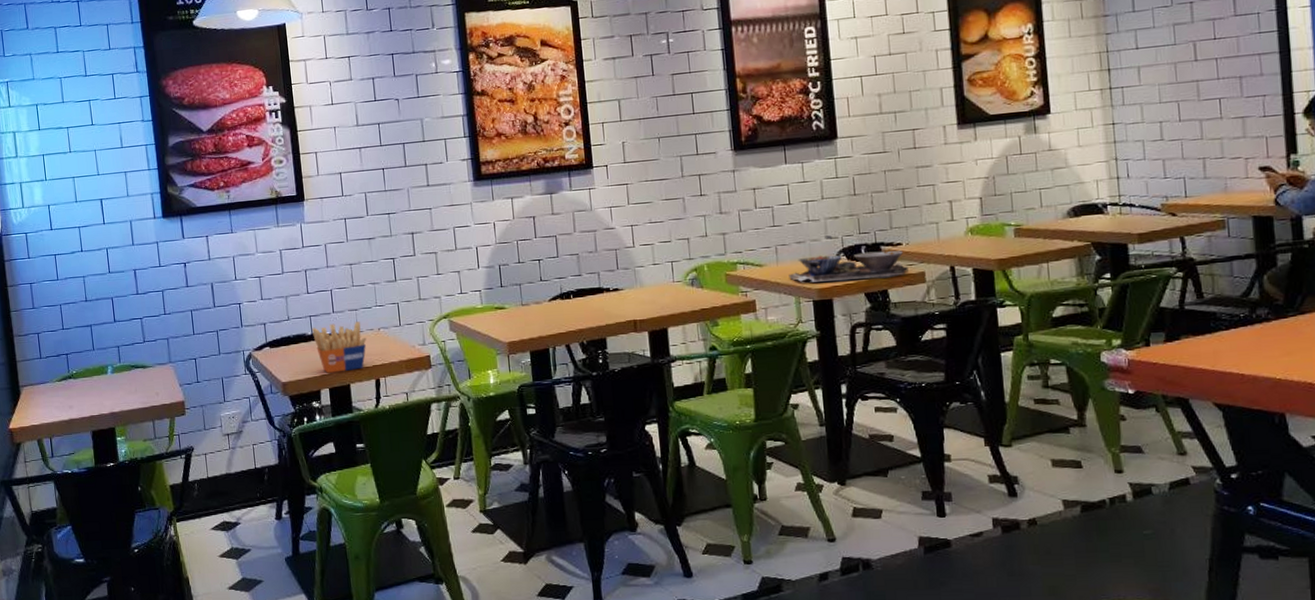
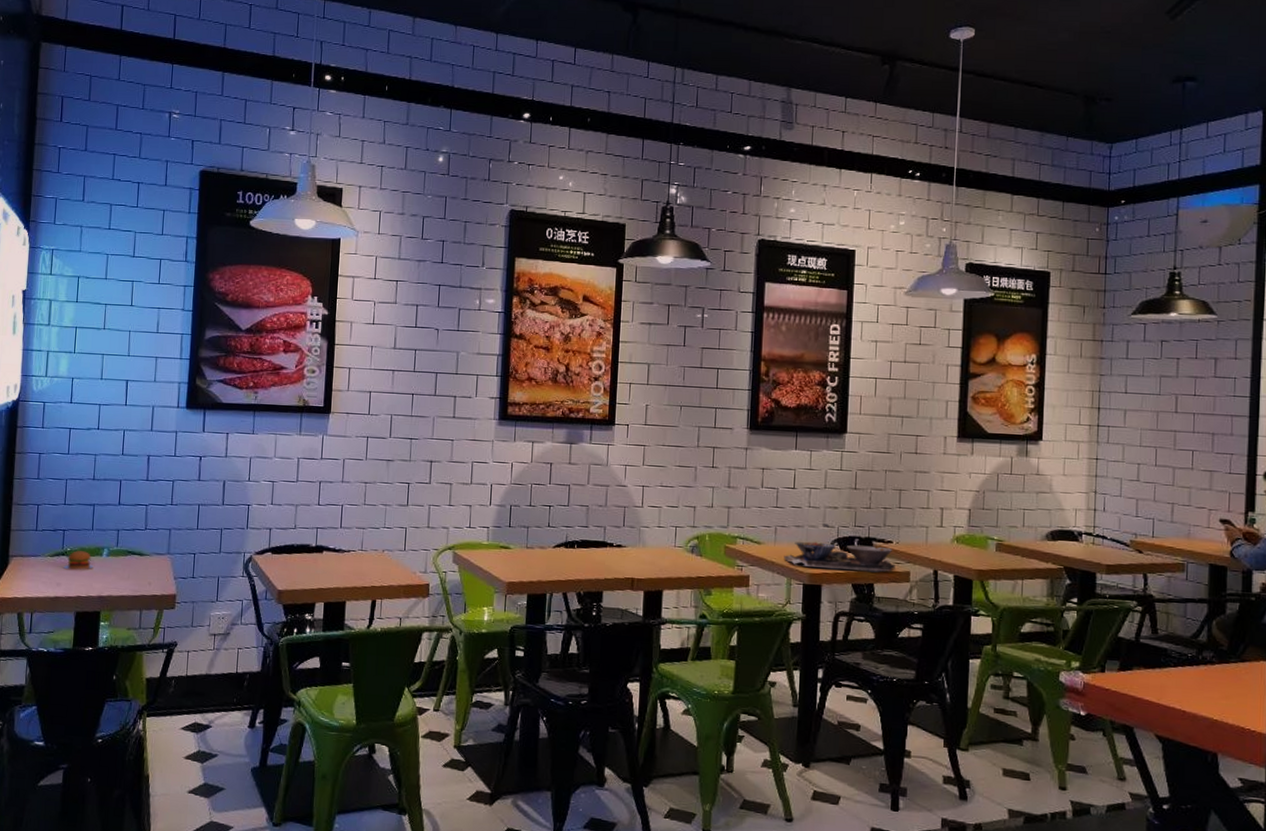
burger: none [72,371,101,392] -> present [63,551,94,570]
french fries: present [312,321,366,373] -> none [317,538,369,588]

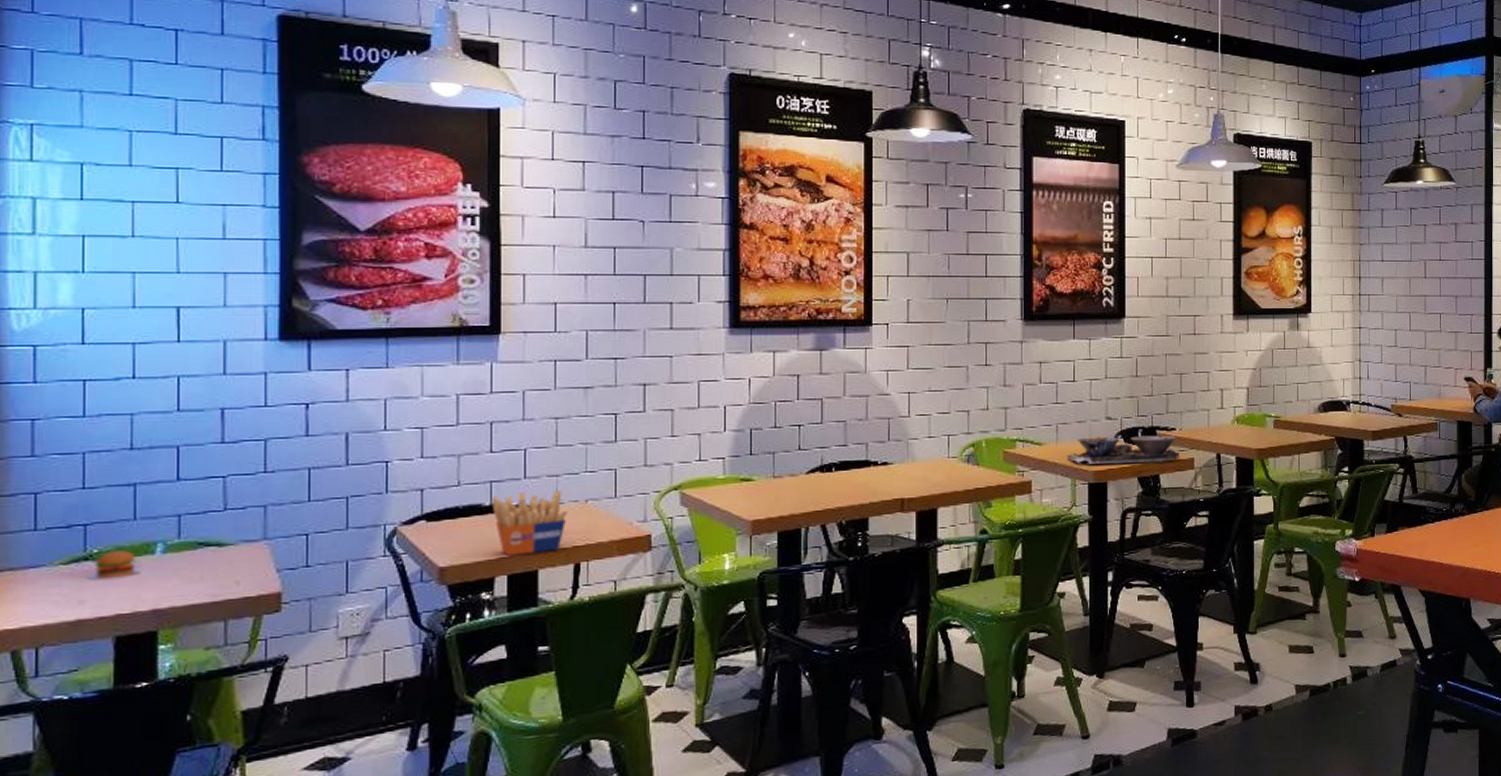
french fries: none [317,538,369,588] -> present [492,490,567,555]

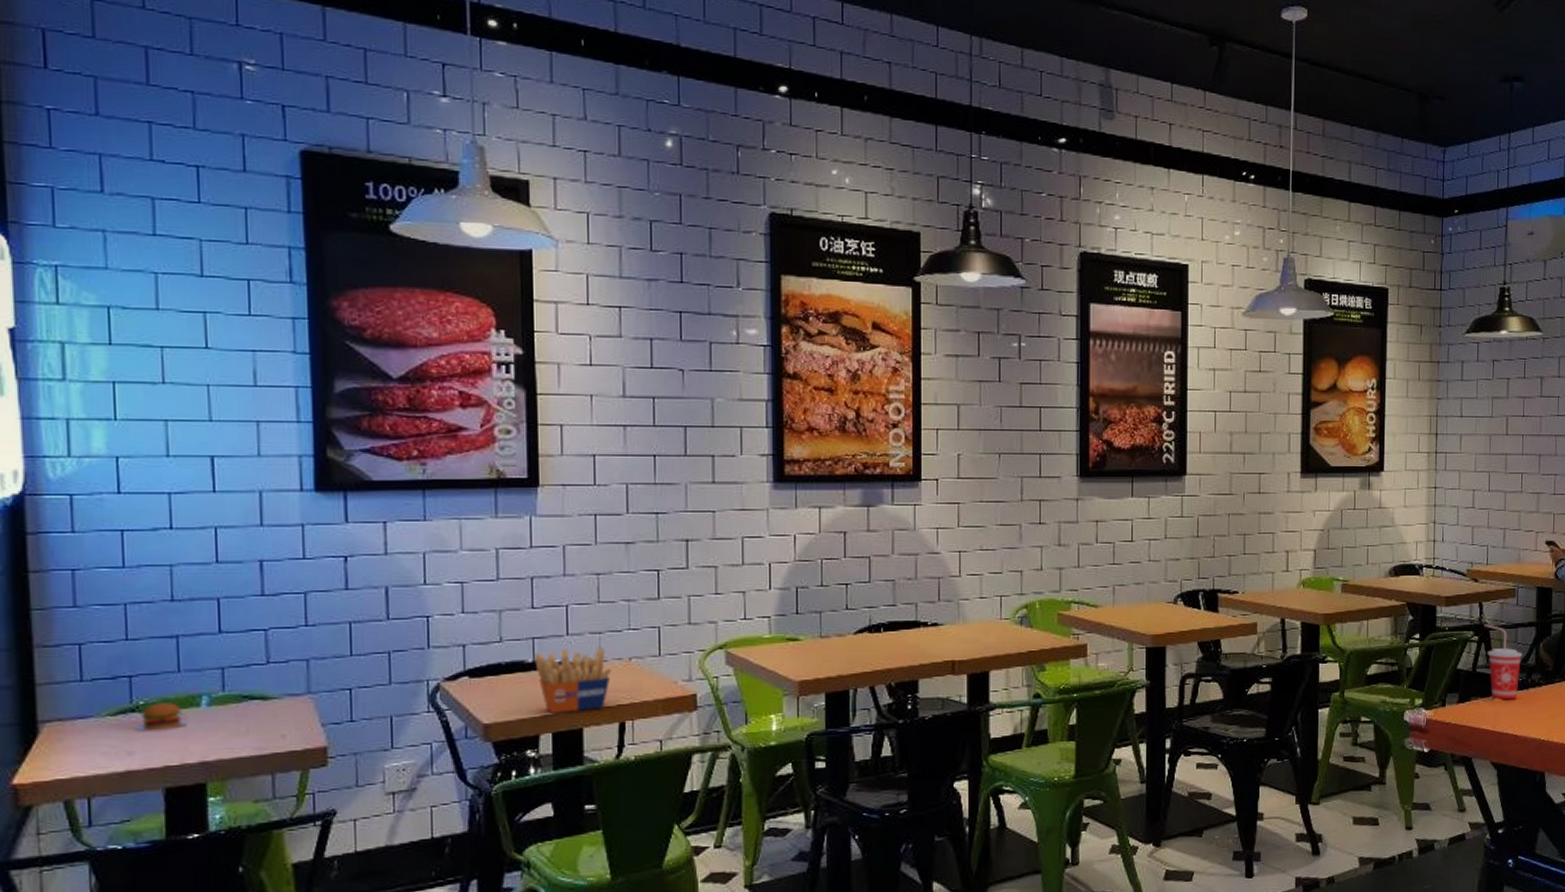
food tray: present [1067,416,1179,465] -> none [1124,578,1242,629]
beverage cup: none [1409,457,1446,530] -> present [1484,624,1523,700]

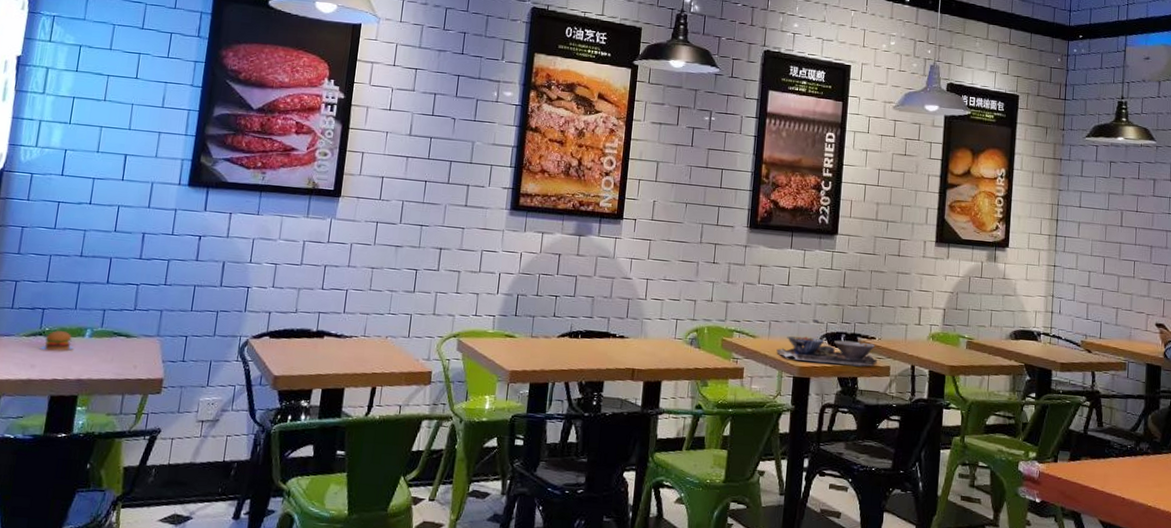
french fries: present [535,648,611,713] -> none [317,323,372,375]
food tray: none [1124,578,1242,629] -> present [776,319,877,368]
beverage cup: present [1484,624,1523,700] -> none [1096,392,1132,465]

